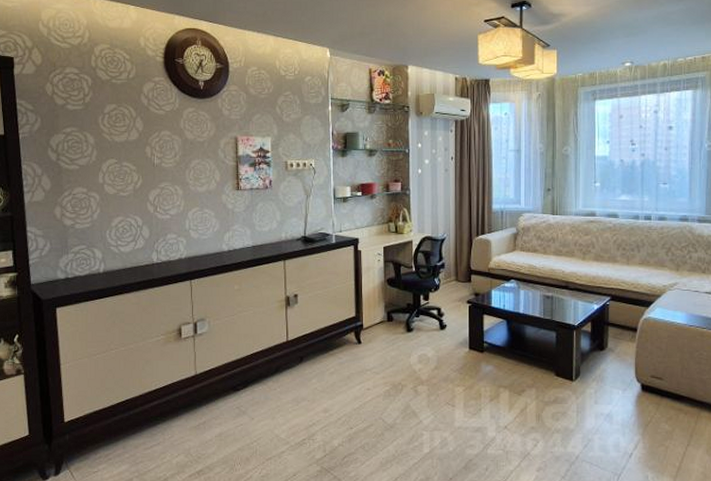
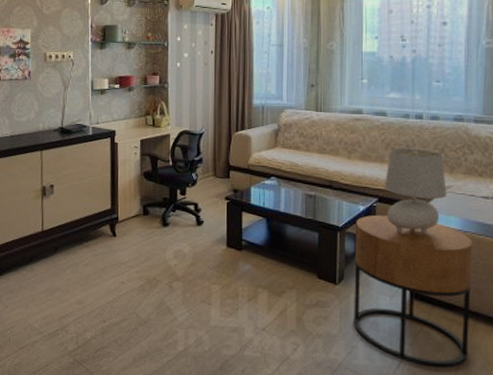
side table: none [590,312,696,455] -> present [354,214,472,368]
table lamp: none [616,249,673,330] -> present [384,148,447,234]

